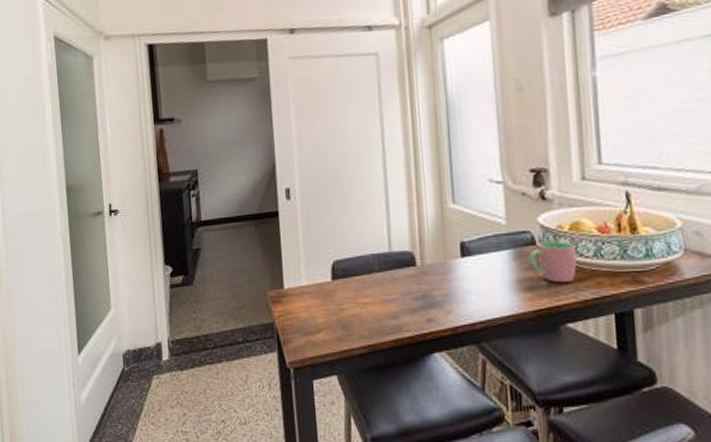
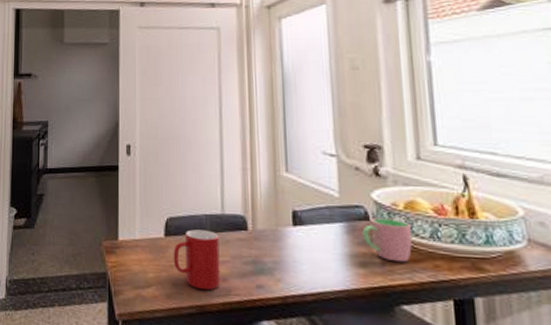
cup: none [341,270,391,330] -> present [173,229,220,291]

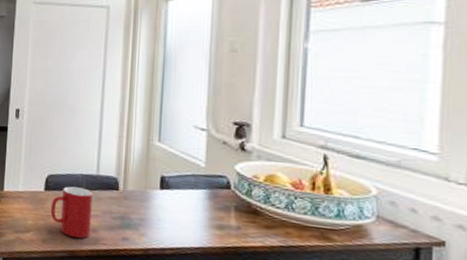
cup: present [362,218,412,263] -> none [222,187,268,228]

